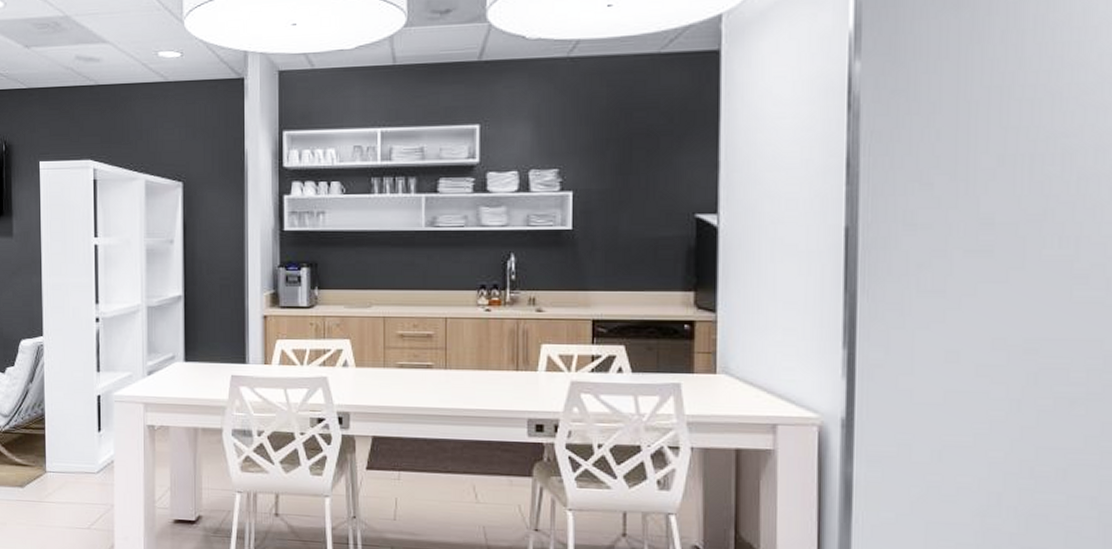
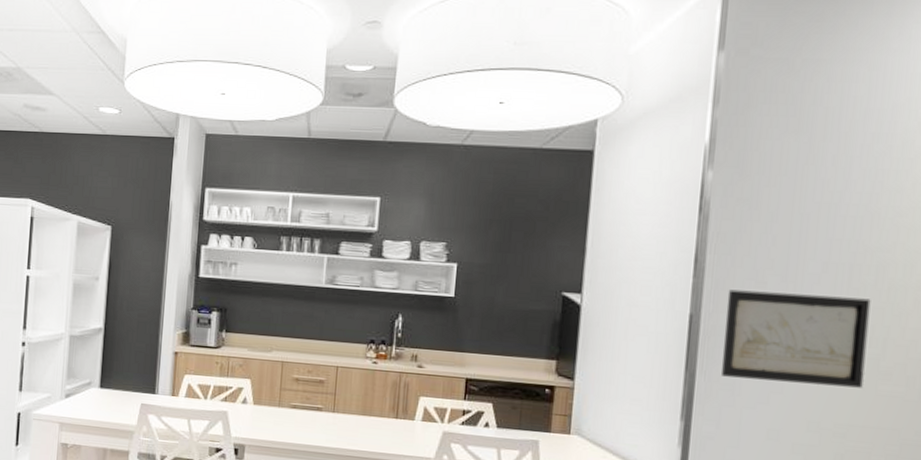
wall art: none [886,192,1058,296] -> present [722,289,871,388]

